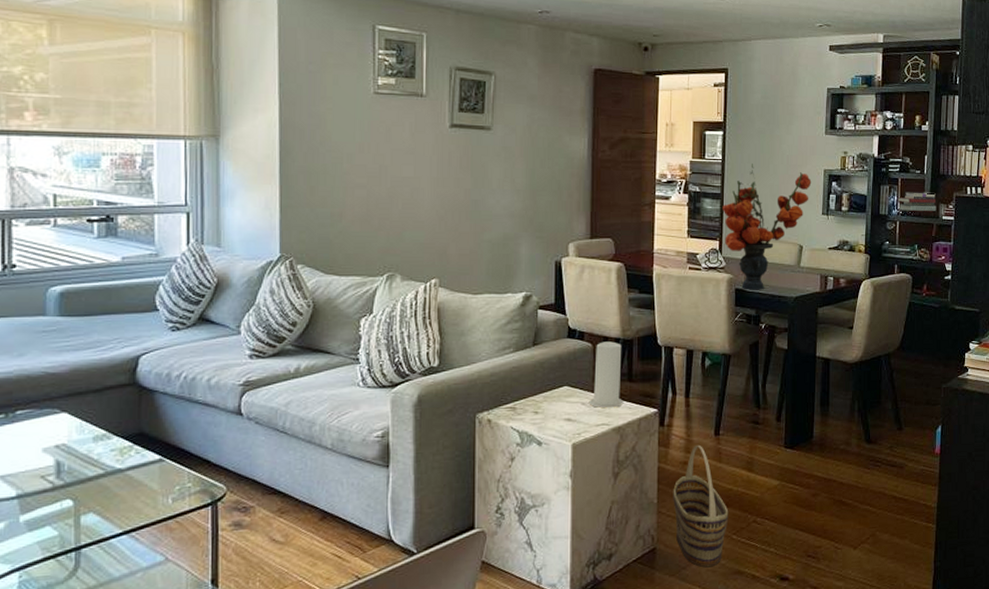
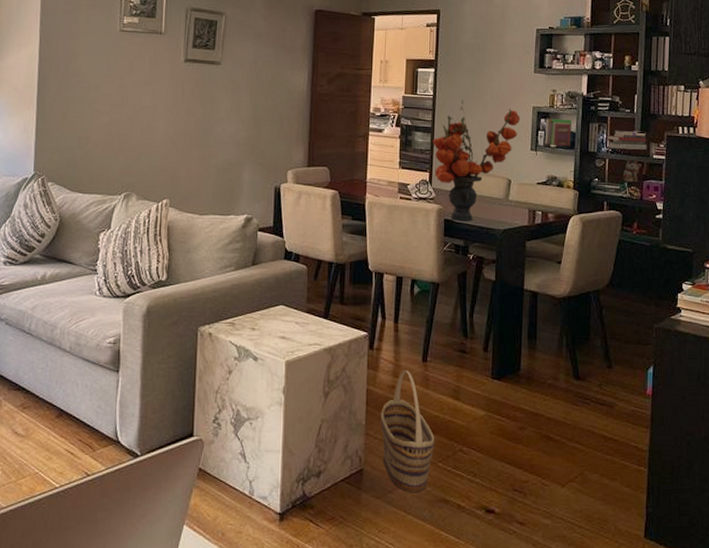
candle: present [589,341,624,409] -> none [302,264,336,329]
books: none [836,182,863,210] -> present [544,119,572,147]
decorative figurine: none [913,222,931,244] -> present [622,160,642,183]

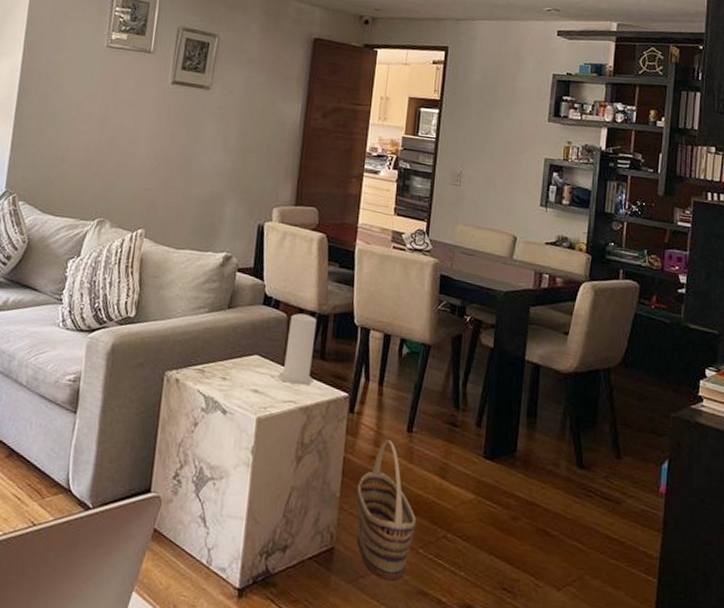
candle: none [302,264,336,329] -> present [278,313,317,386]
bouquet: present [433,100,521,222] -> none [432,145,531,280]
books: present [544,119,572,147] -> none [556,173,588,206]
books: present [607,130,647,151] -> none [626,190,671,216]
decorative figurine: present [622,160,642,183] -> none [642,225,664,251]

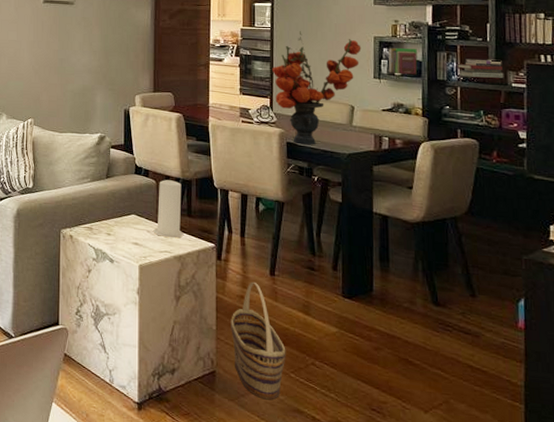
bouquet: none [432,145,531,280] -> present [272,31,361,145]
books: none [556,173,588,206] -> present [388,48,418,75]
books: none [626,190,671,216] -> present [457,58,504,79]

